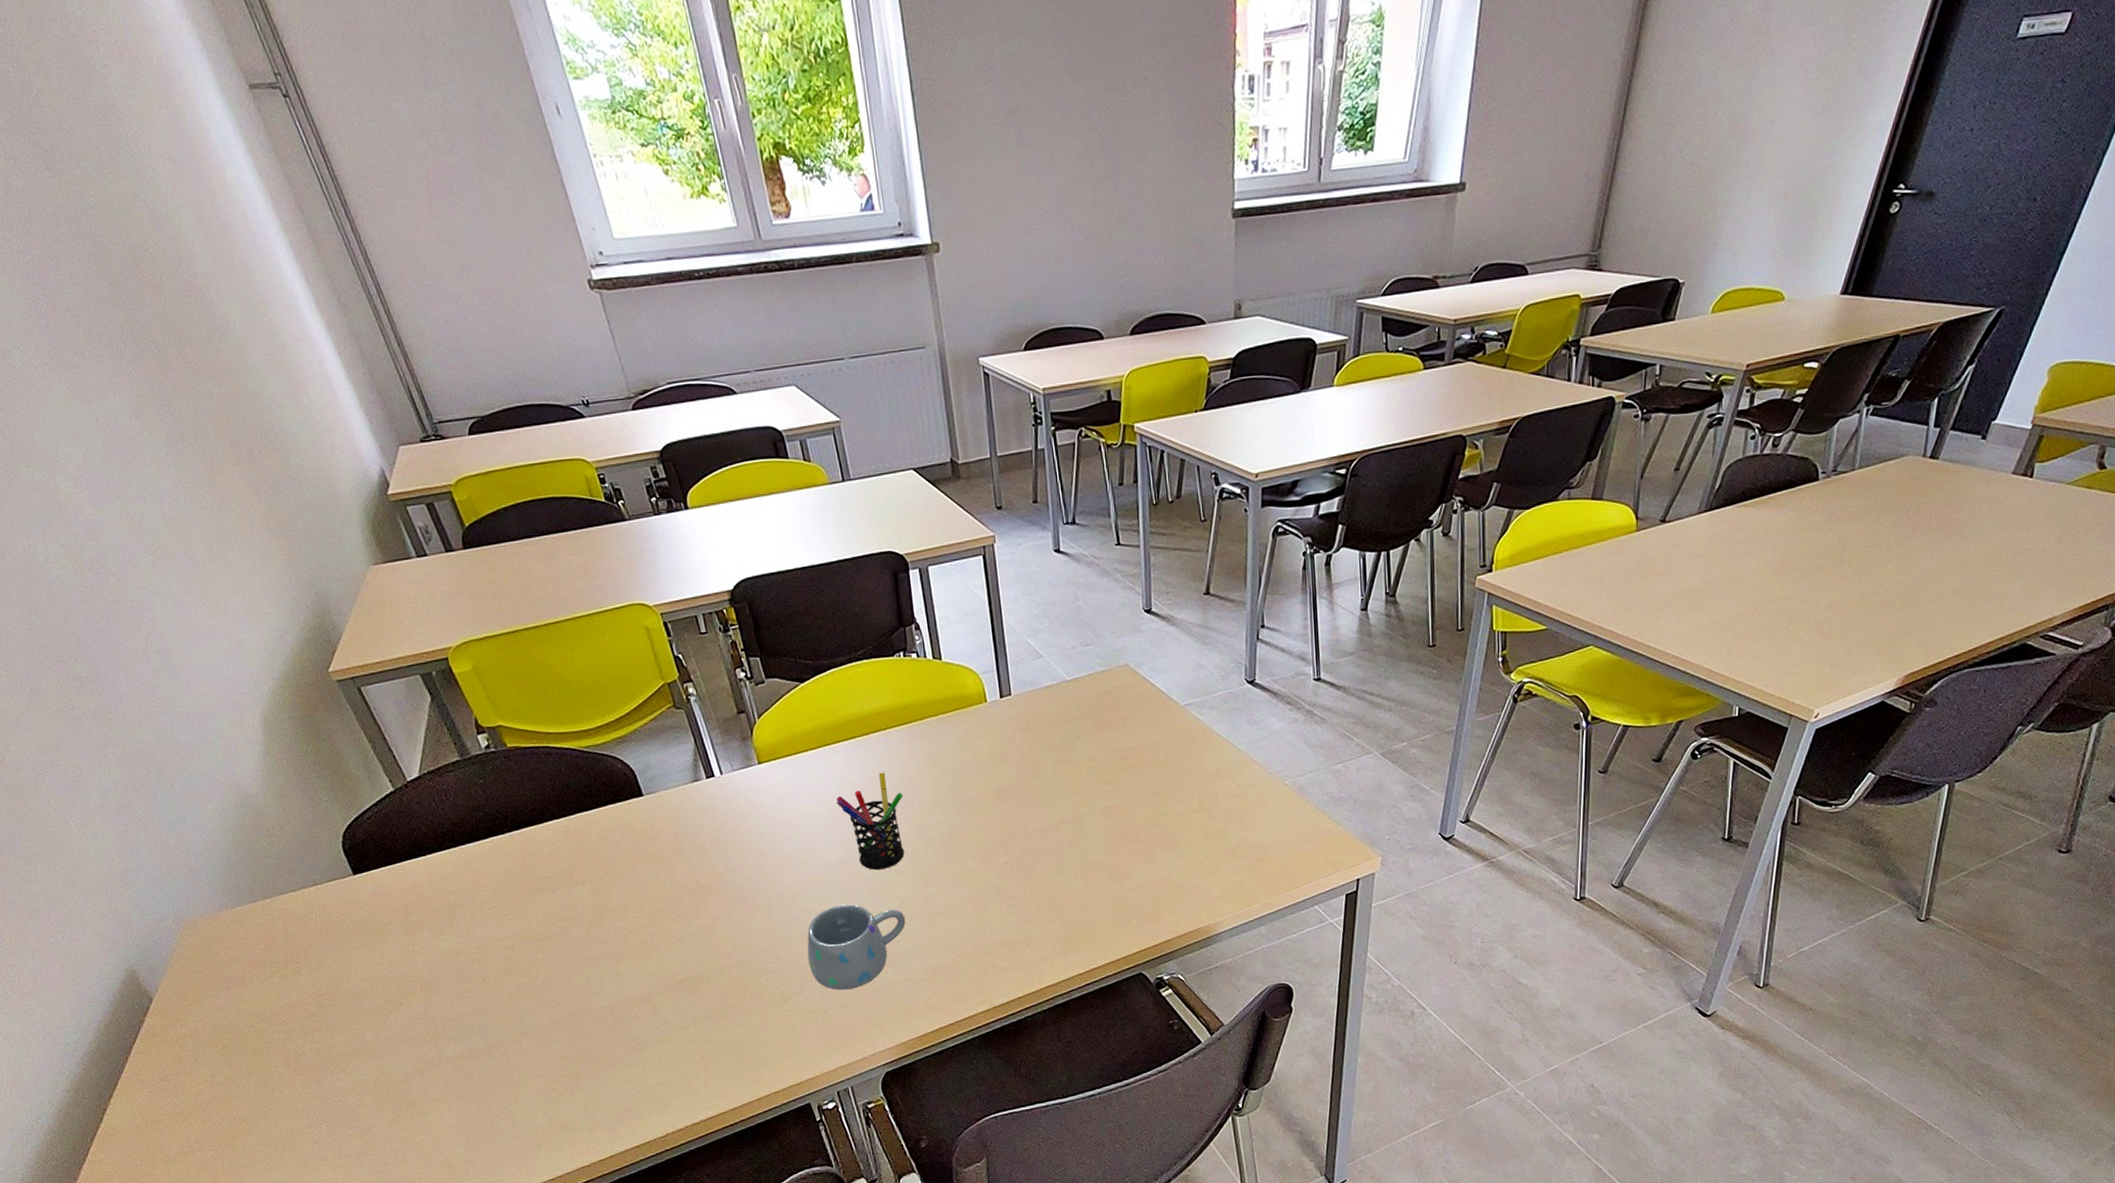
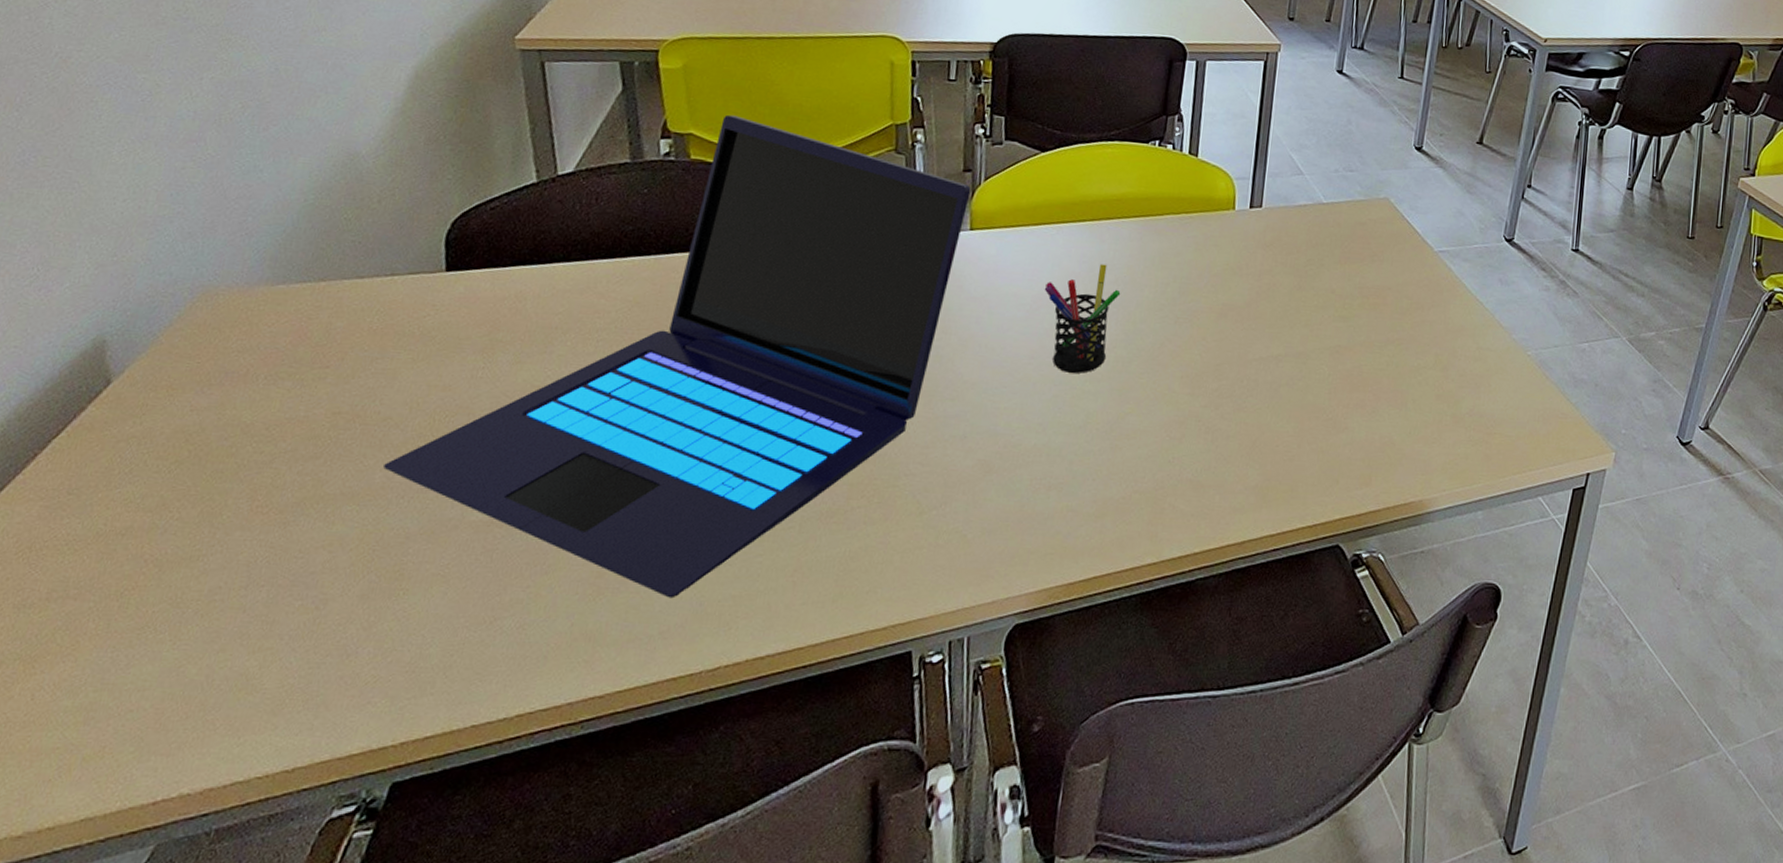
laptop: none [369,702,759,1091] -> present [383,114,971,599]
mug: present [807,903,906,990] -> none [960,406,1088,512]

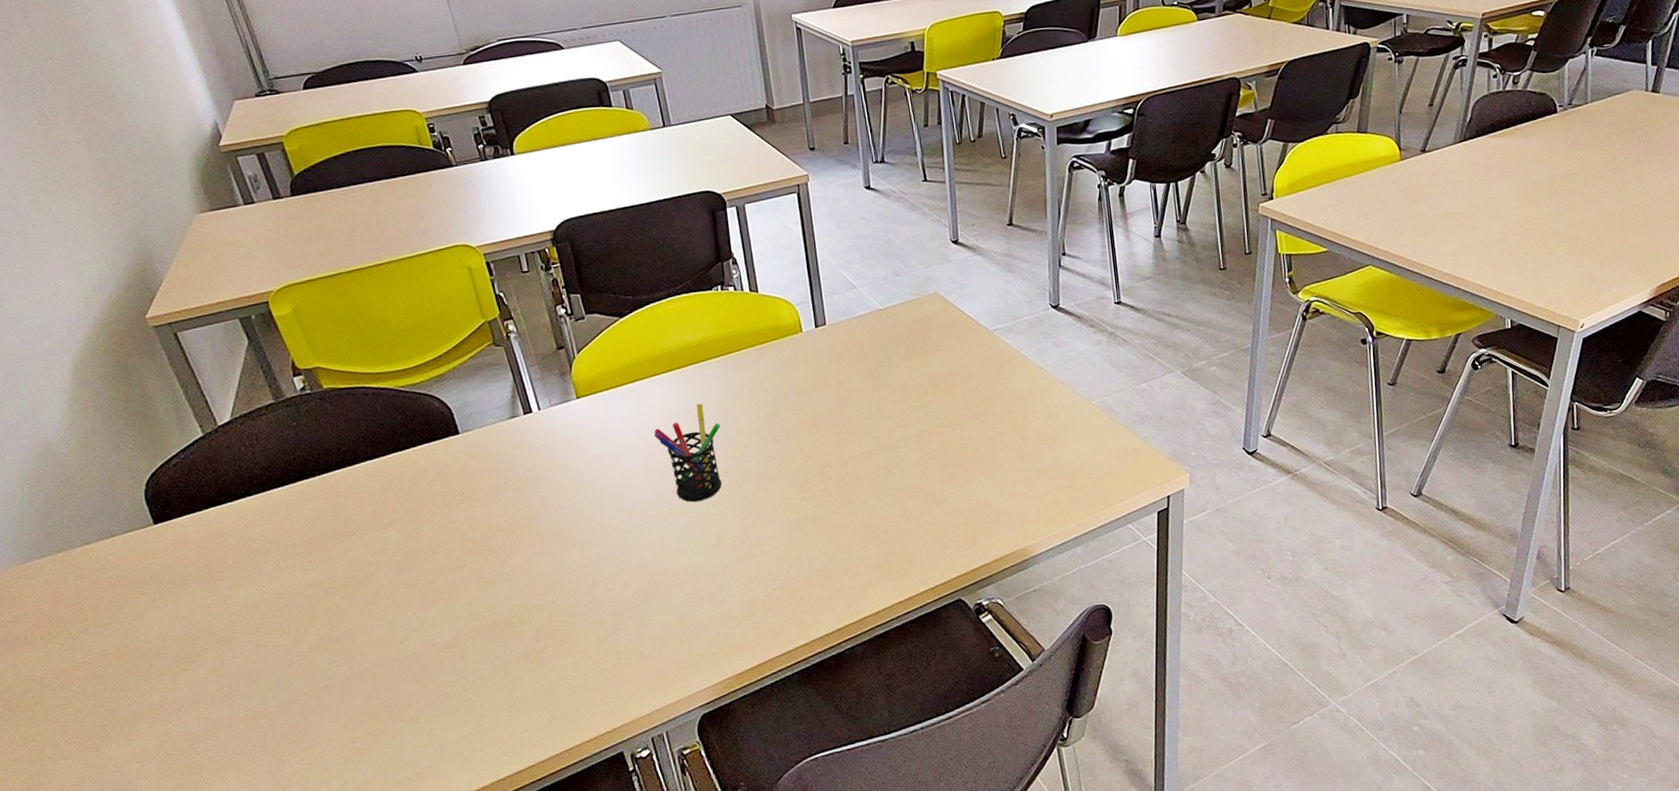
laptop: present [383,114,971,599] -> none [157,343,574,747]

